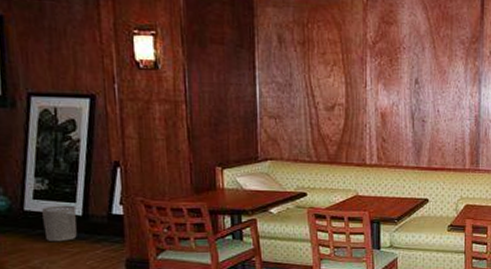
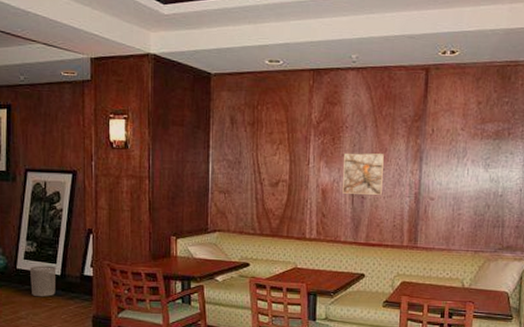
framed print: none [402,75,443,118] -> present [342,153,384,195]

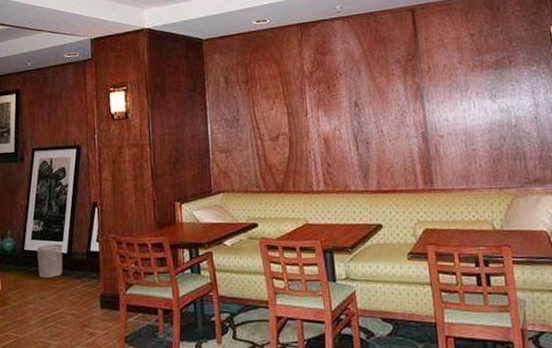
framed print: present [342,153,384,195] -> none [342,96,387,141]

